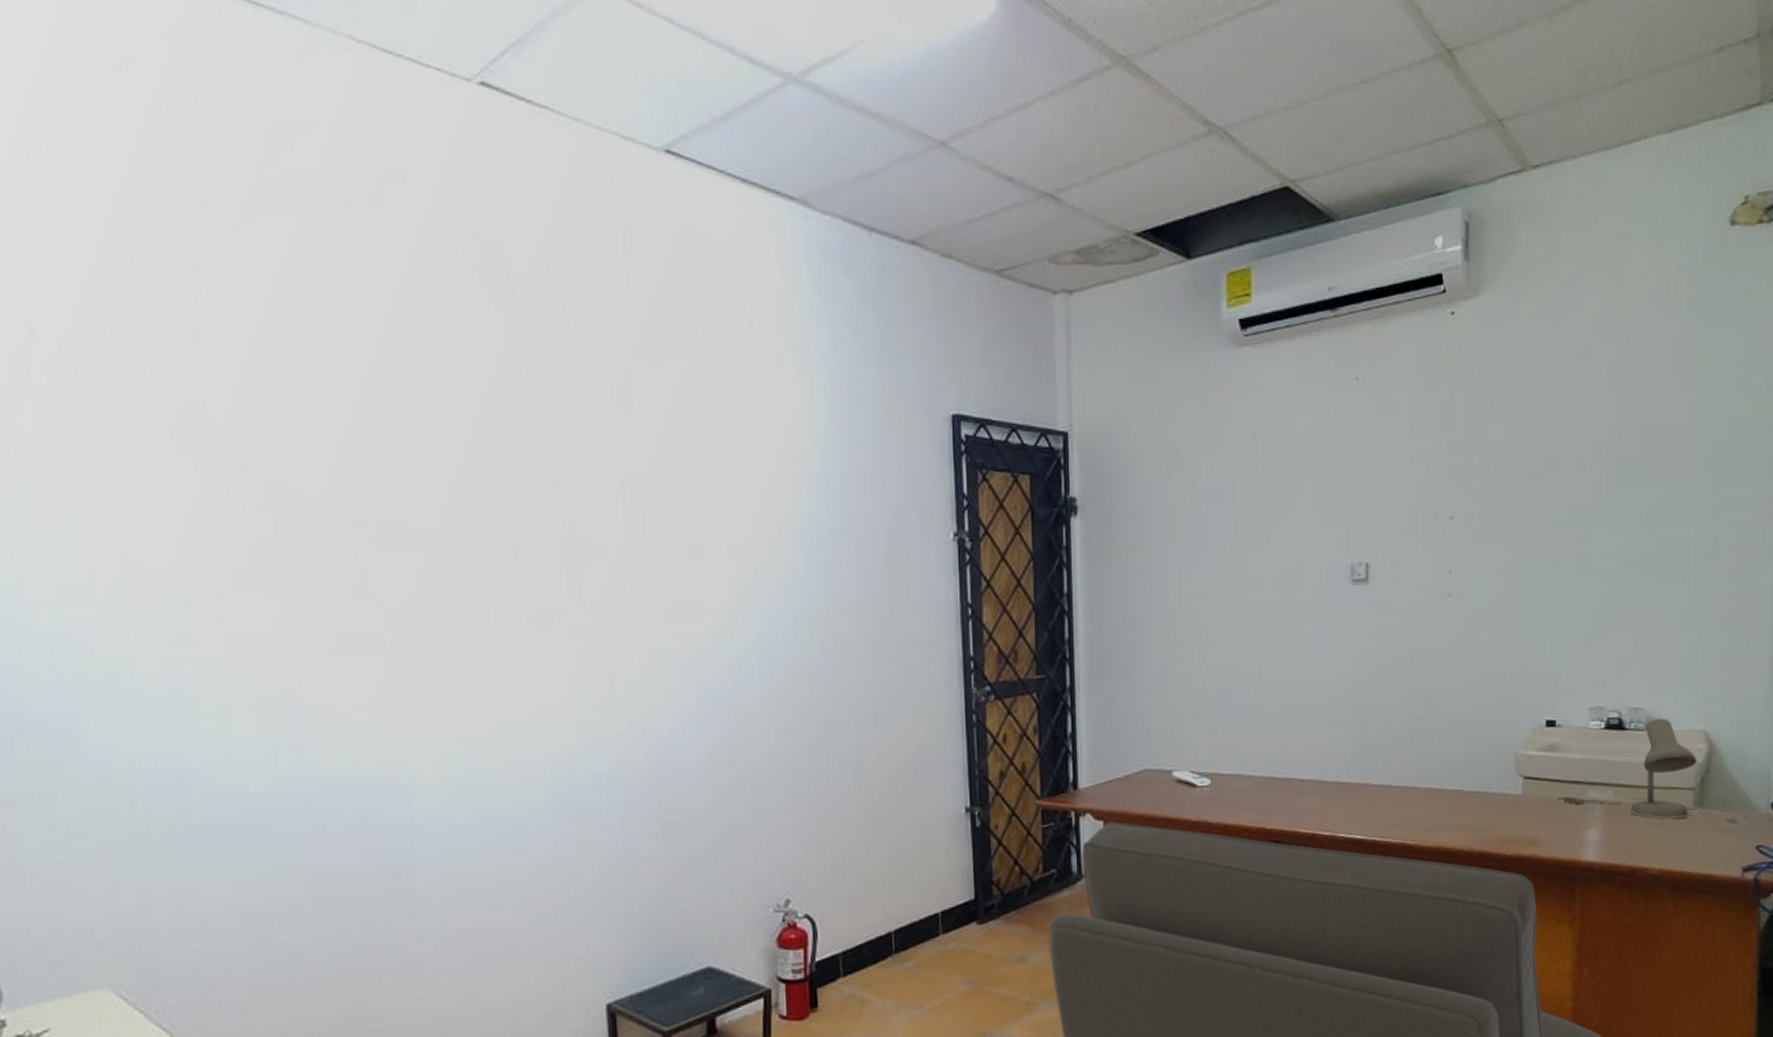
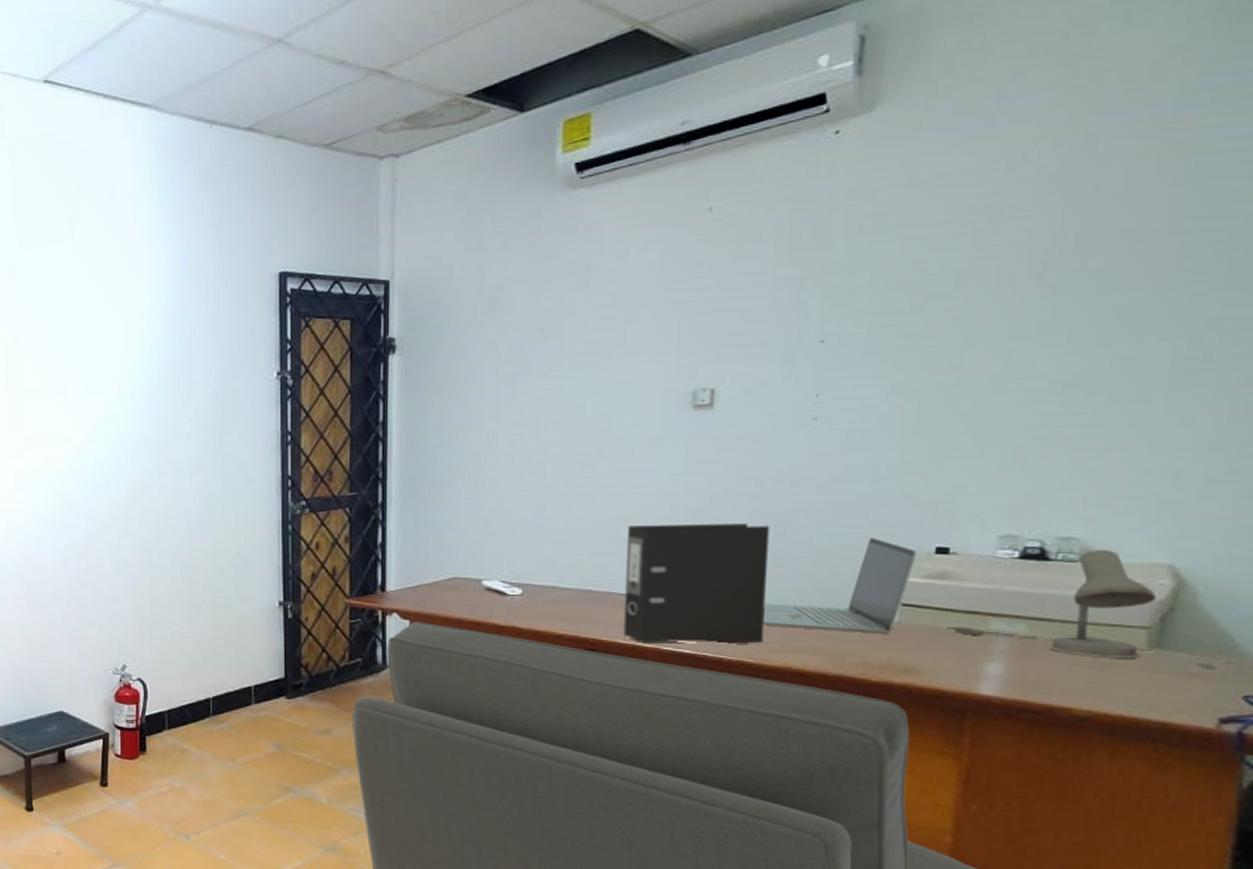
binder: none [1302,701,1421,829] -> present [623,523,770,642]
laptop: none [1418,713,1532,808] -> present [762,538,917,634]

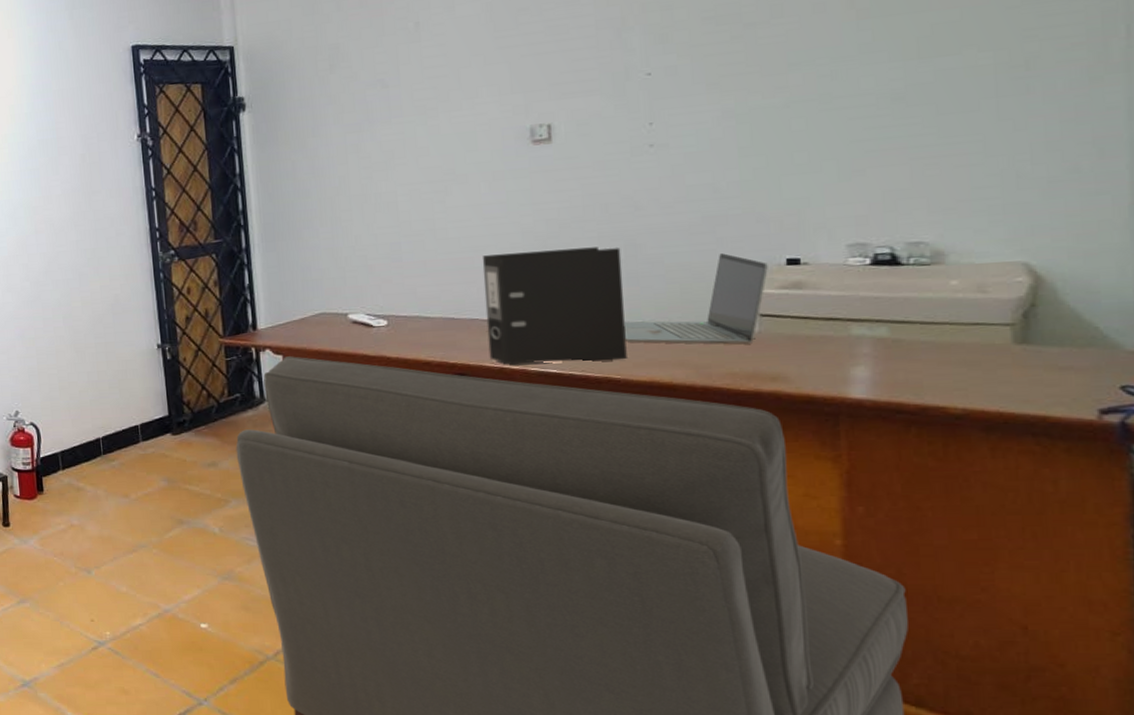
desk lamp: present [948,550,1235,669] -> none [809,252,1107,361]

